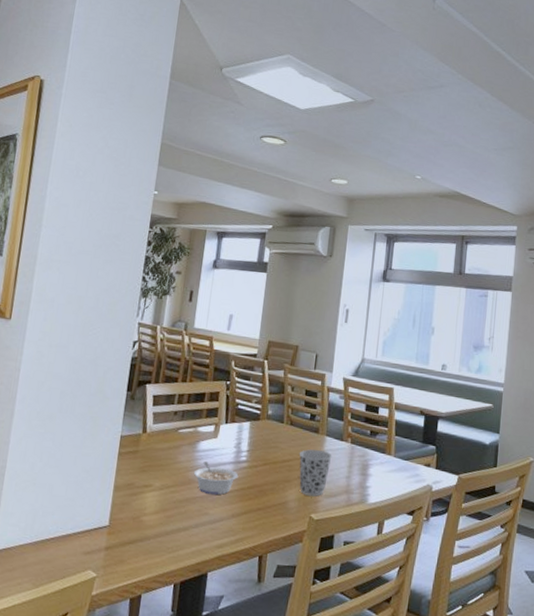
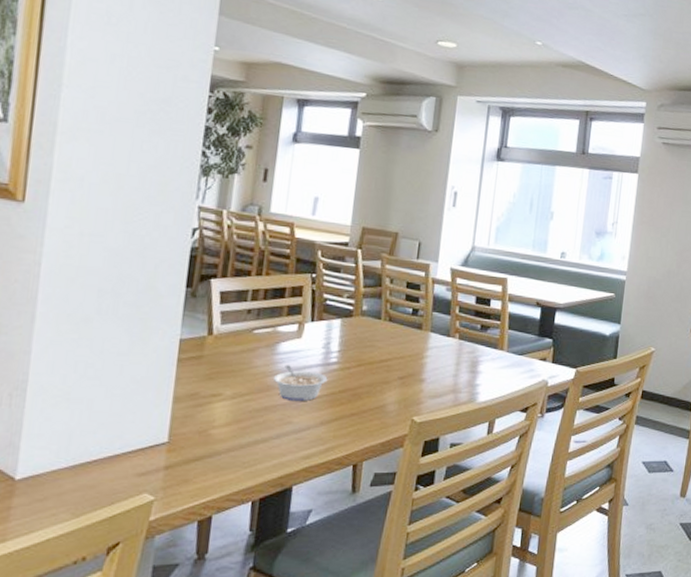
cup: present [299,449,332,496] -> none [399,347,438,398]

